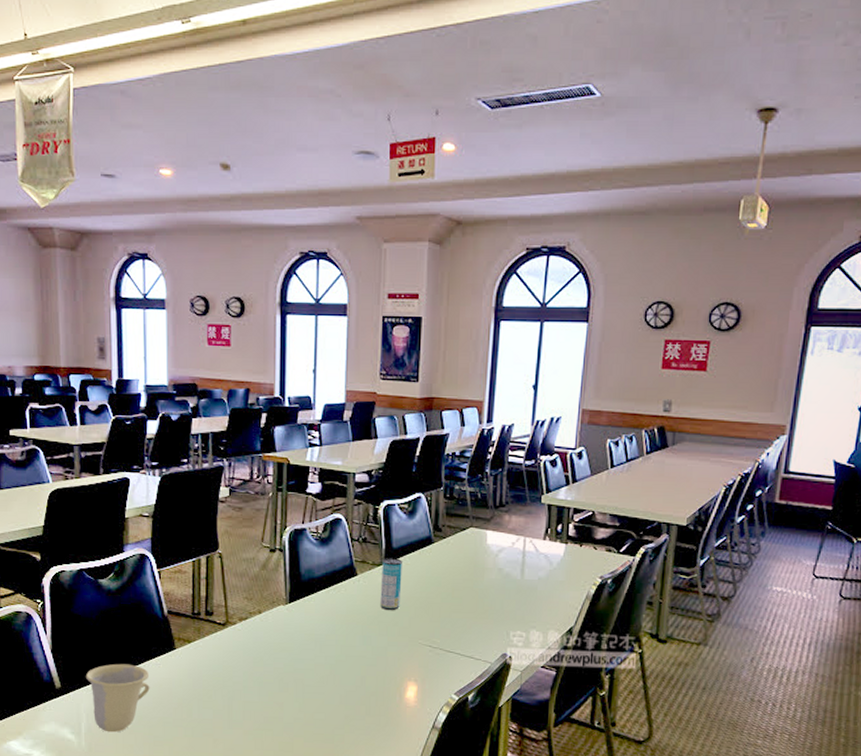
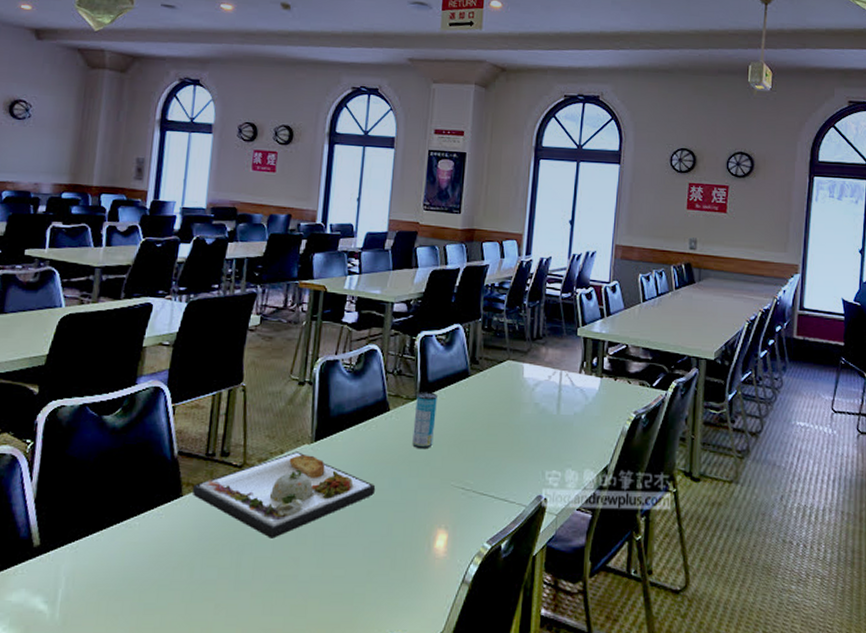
cup: present [85,663,150,733] -> none [71,514,149,600]
dinner plate: none [183,612,348,686] -> present [192,452,376,539]

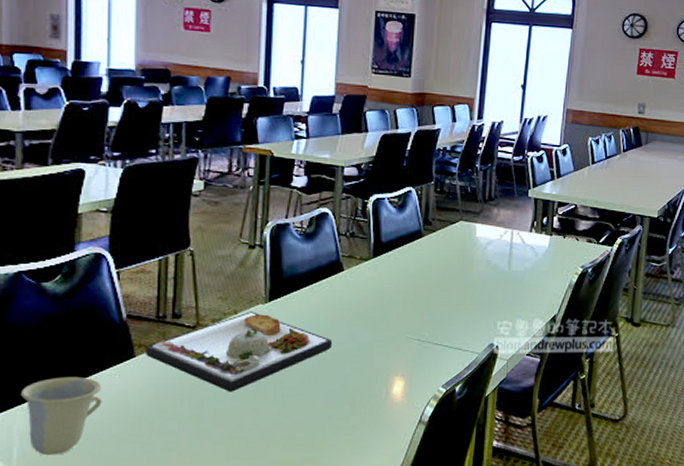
cup: none [71,514,149,600] -> present [20,376,102,456]
beverage can: present [412,392,437,448] -> none [367,252,391,305]

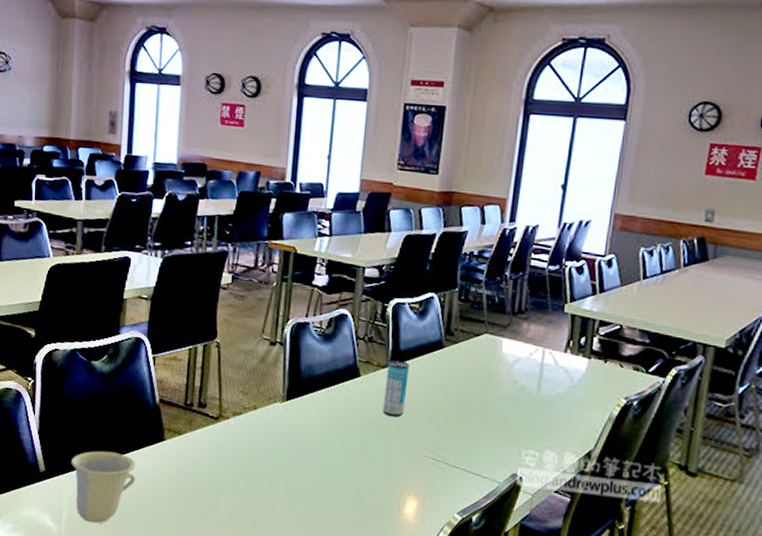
dinner plate: present [144,311,333,392] -> none [173,408,346,487]
beverage can: none [367,252,391,305] -> present [383,360,409,417]

